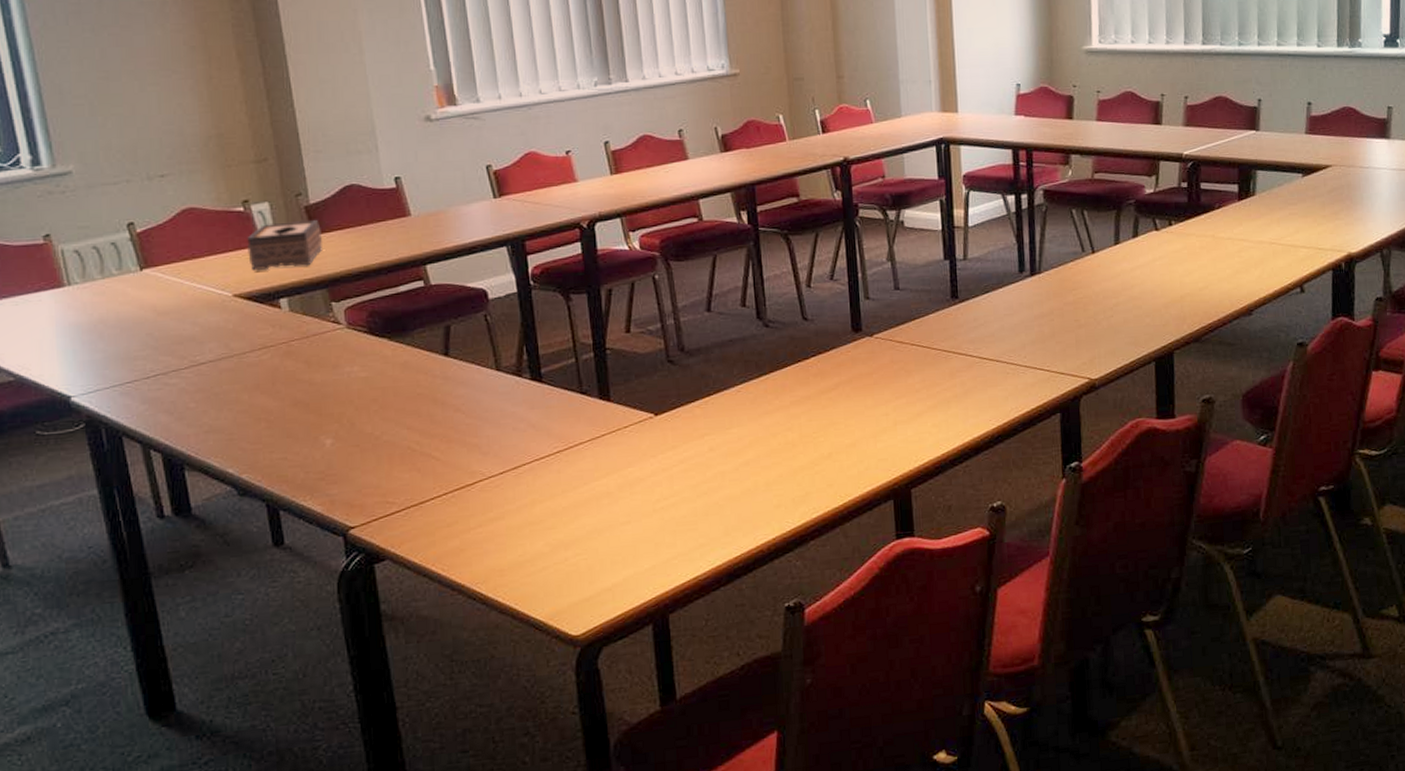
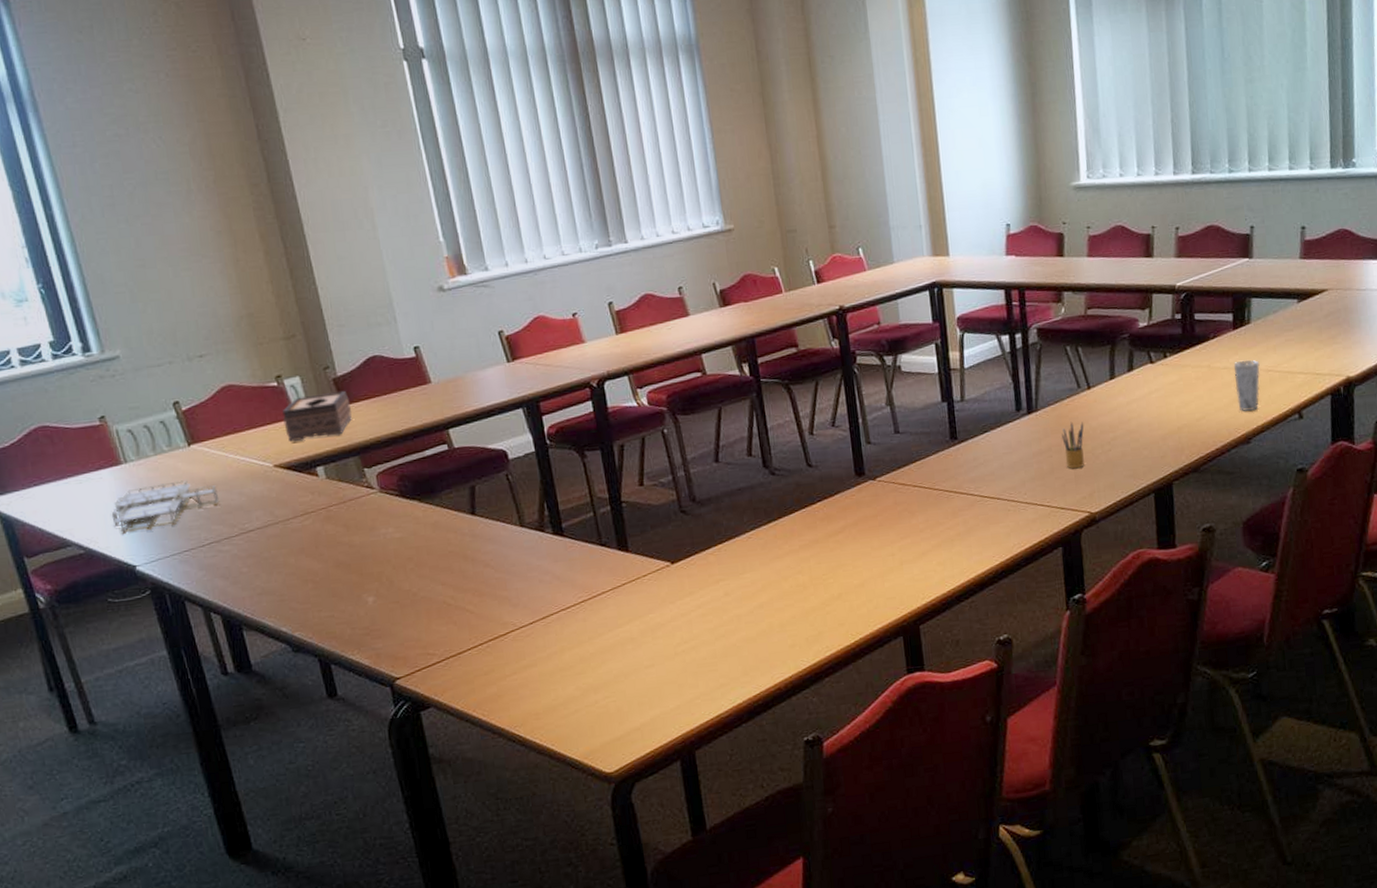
document tray: none [48,306,170,363] -> present [111,480,220,535]
pencil box: none [1064,285,1087,334] -> present [1062,421,1084,469]
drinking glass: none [1237,231,1263,284] -> present [1233,360,1260,412]

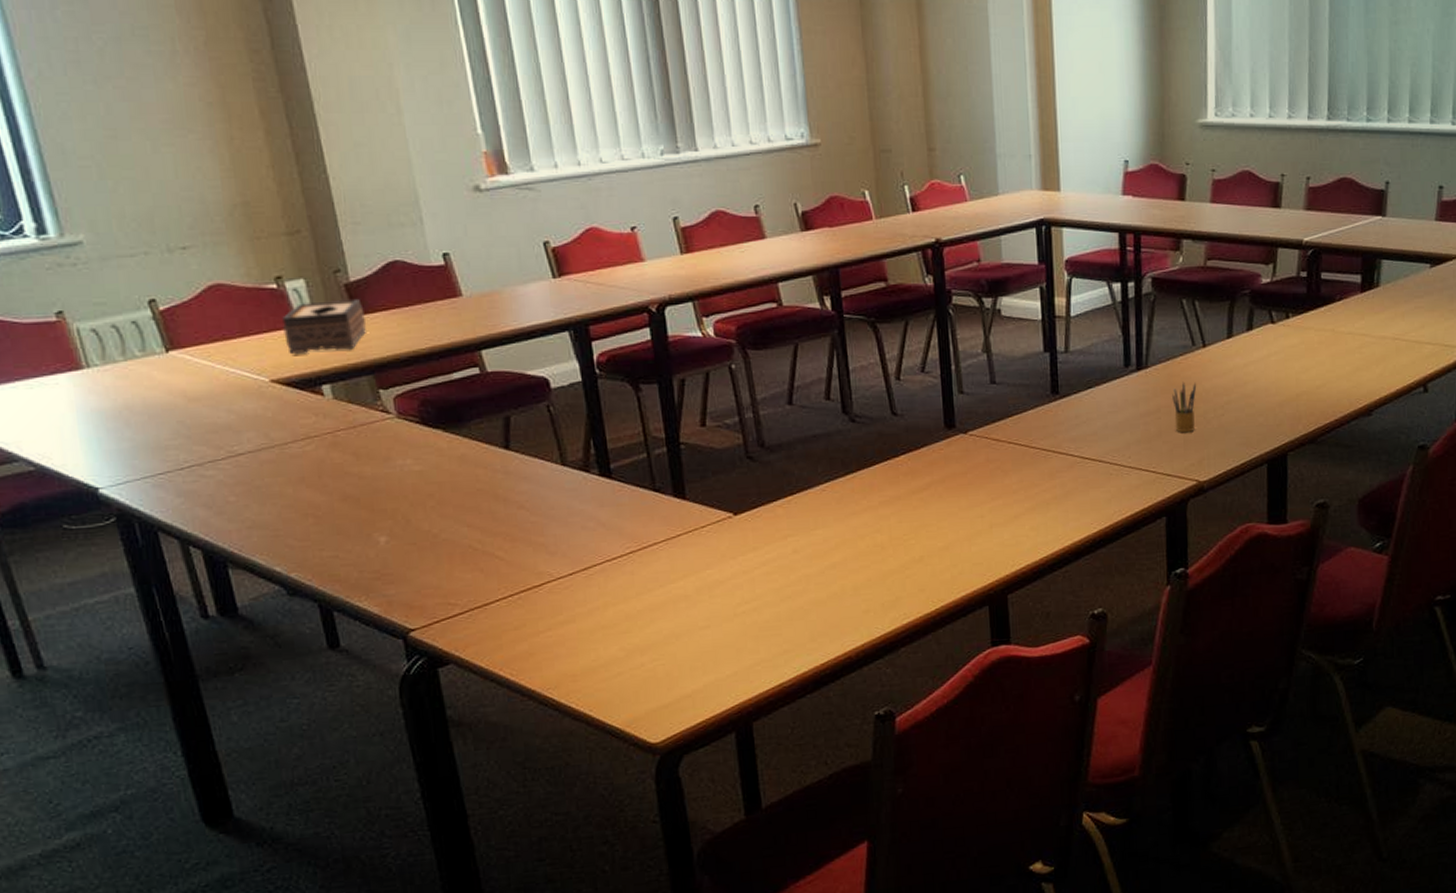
document tray: present [111,480,220,535] -> none [69,391,204,452]
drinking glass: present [1233,360,1260,412] -> none [1359,326,1386,382]

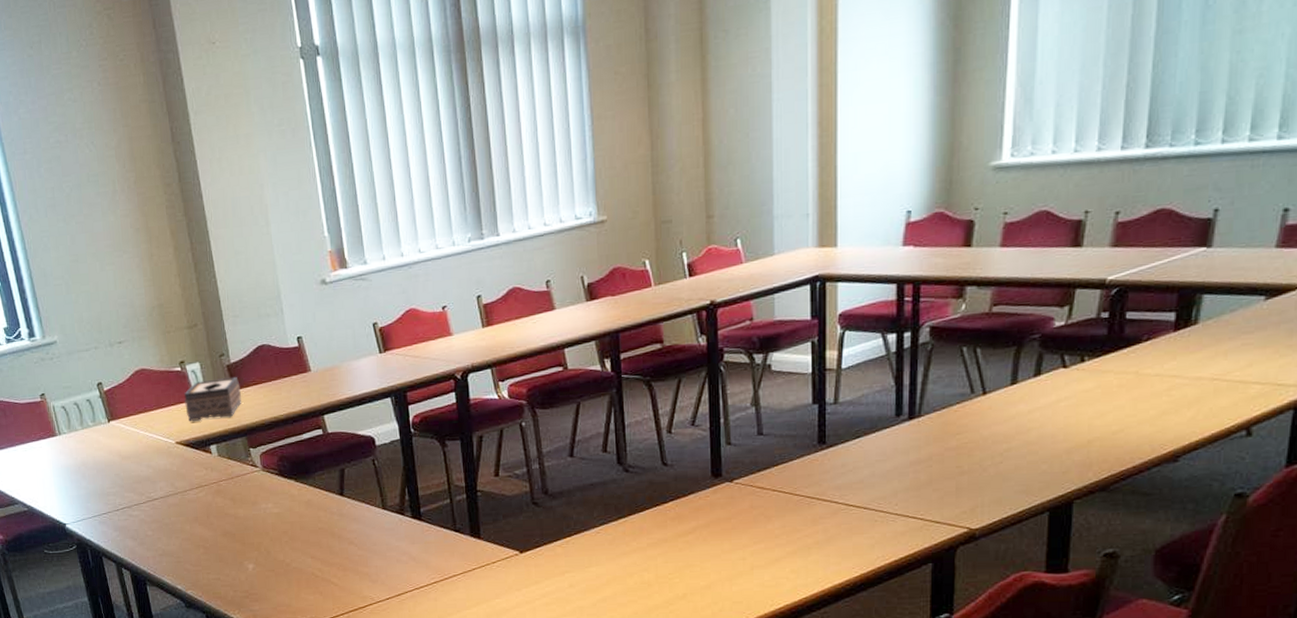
pencil box: present [1172,381,1197,433] -> none [946,429,974,481]

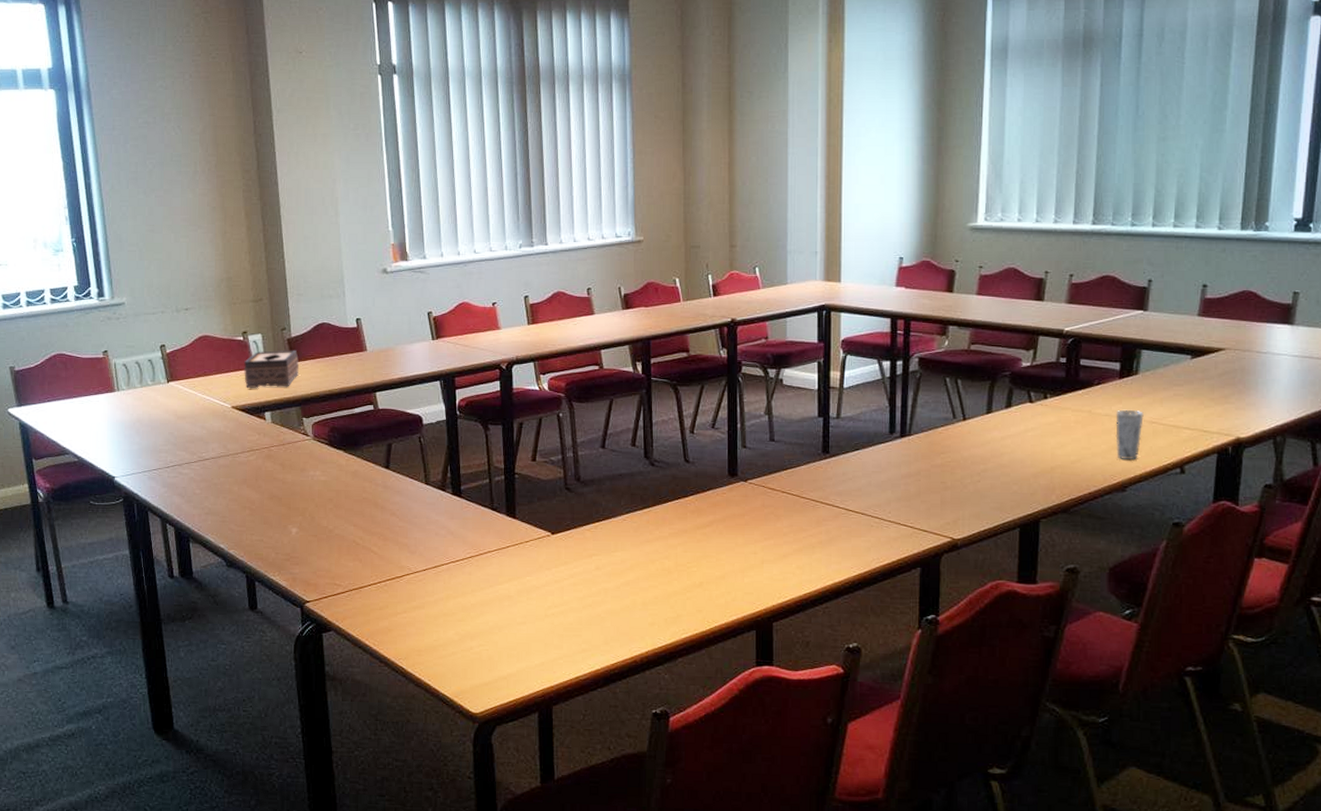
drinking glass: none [1167,366,1203,426] -> present [1115,409,1144,461]

